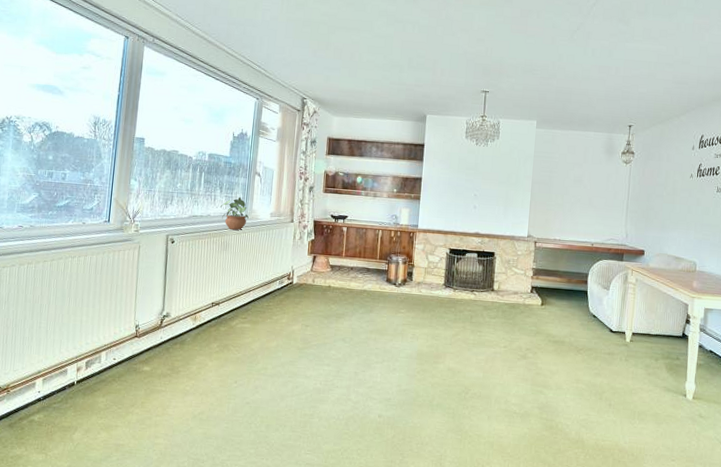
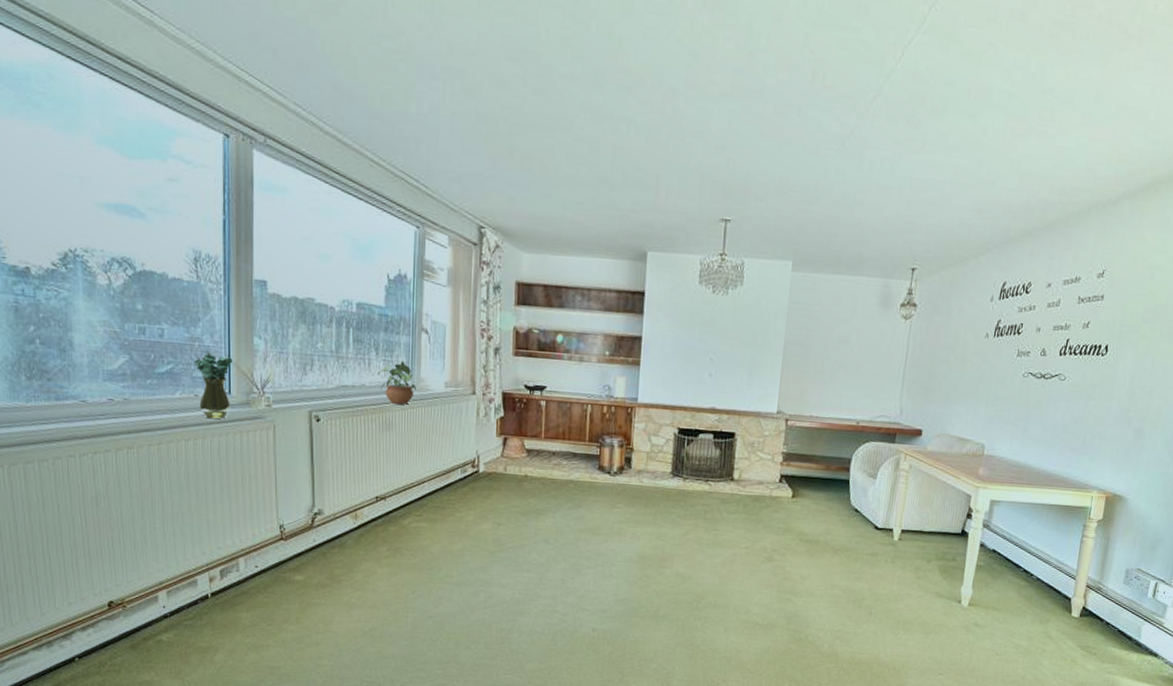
vase: none [85,190,114,241] -> present [194,351,233,419]

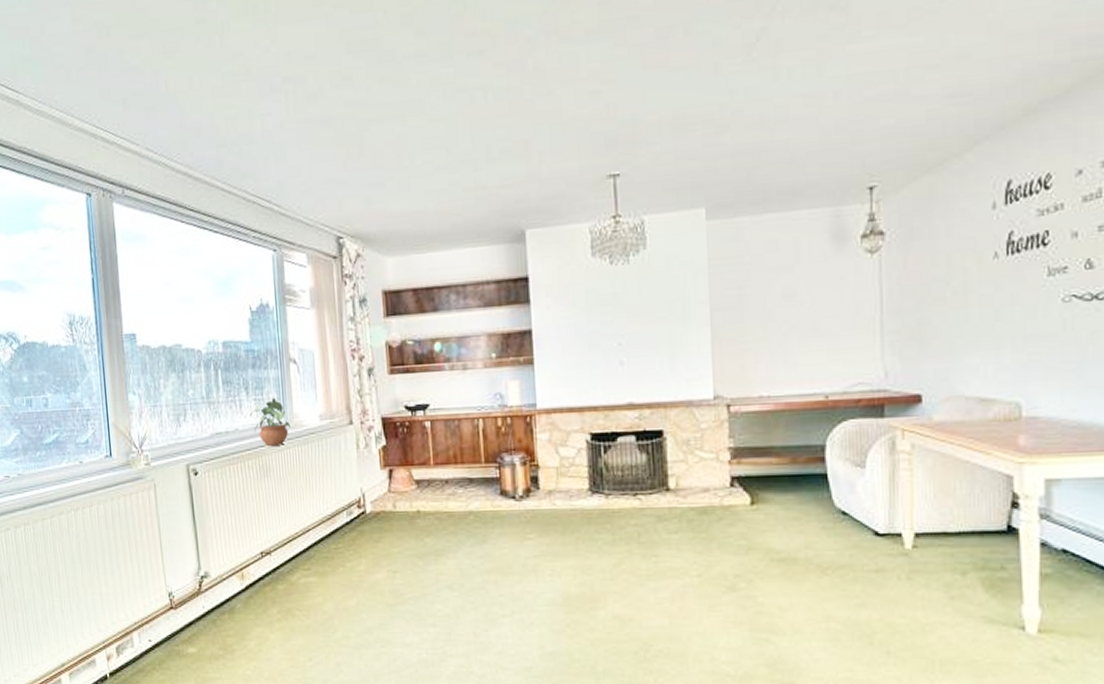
vase: present [194,351,233,419] -> none [76,415,113,485]

